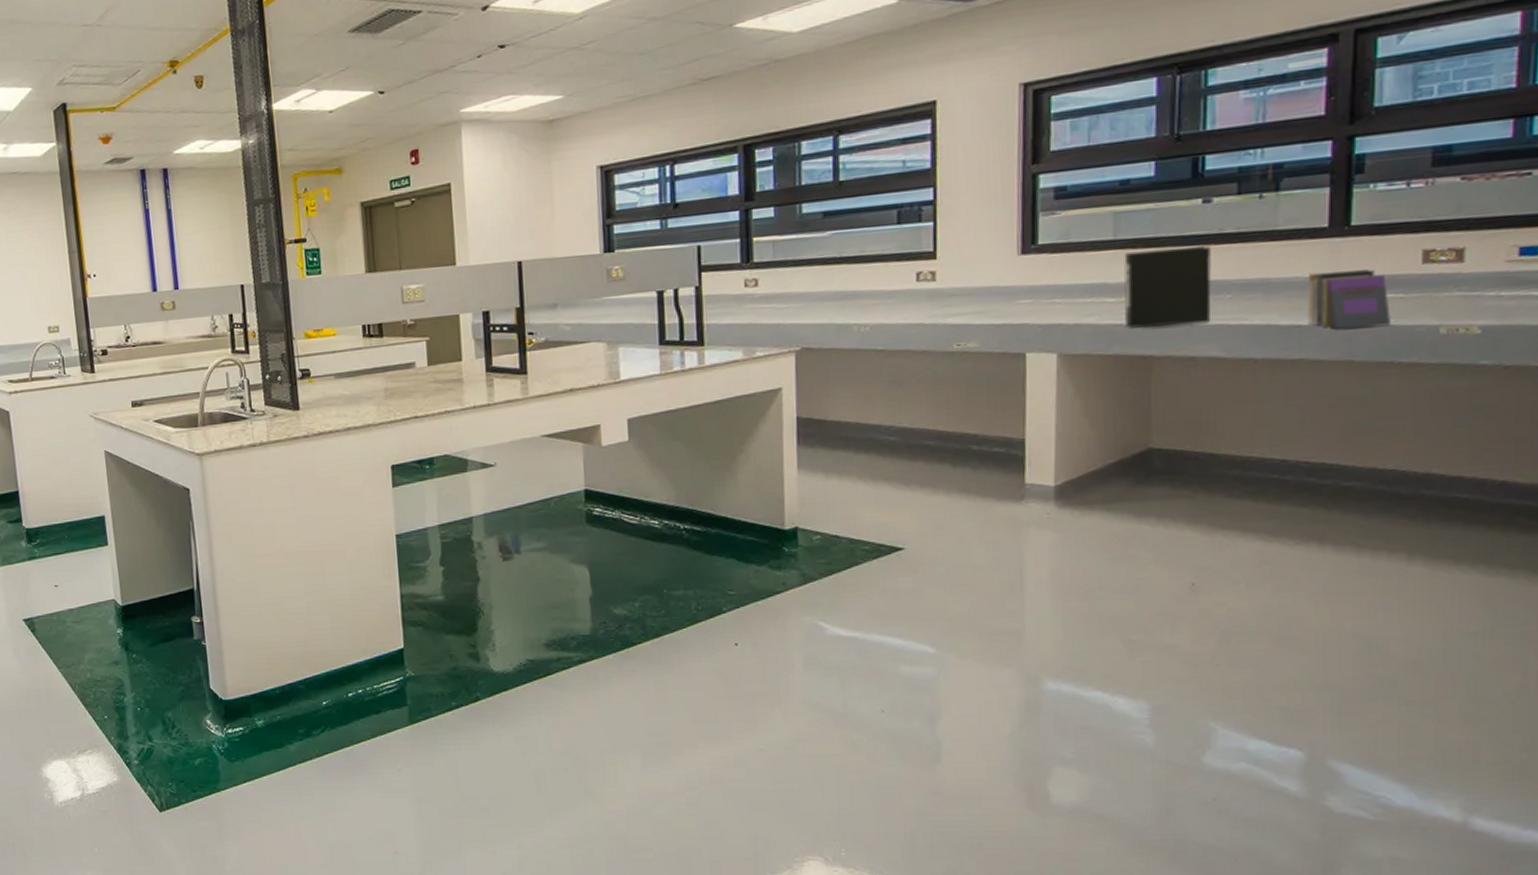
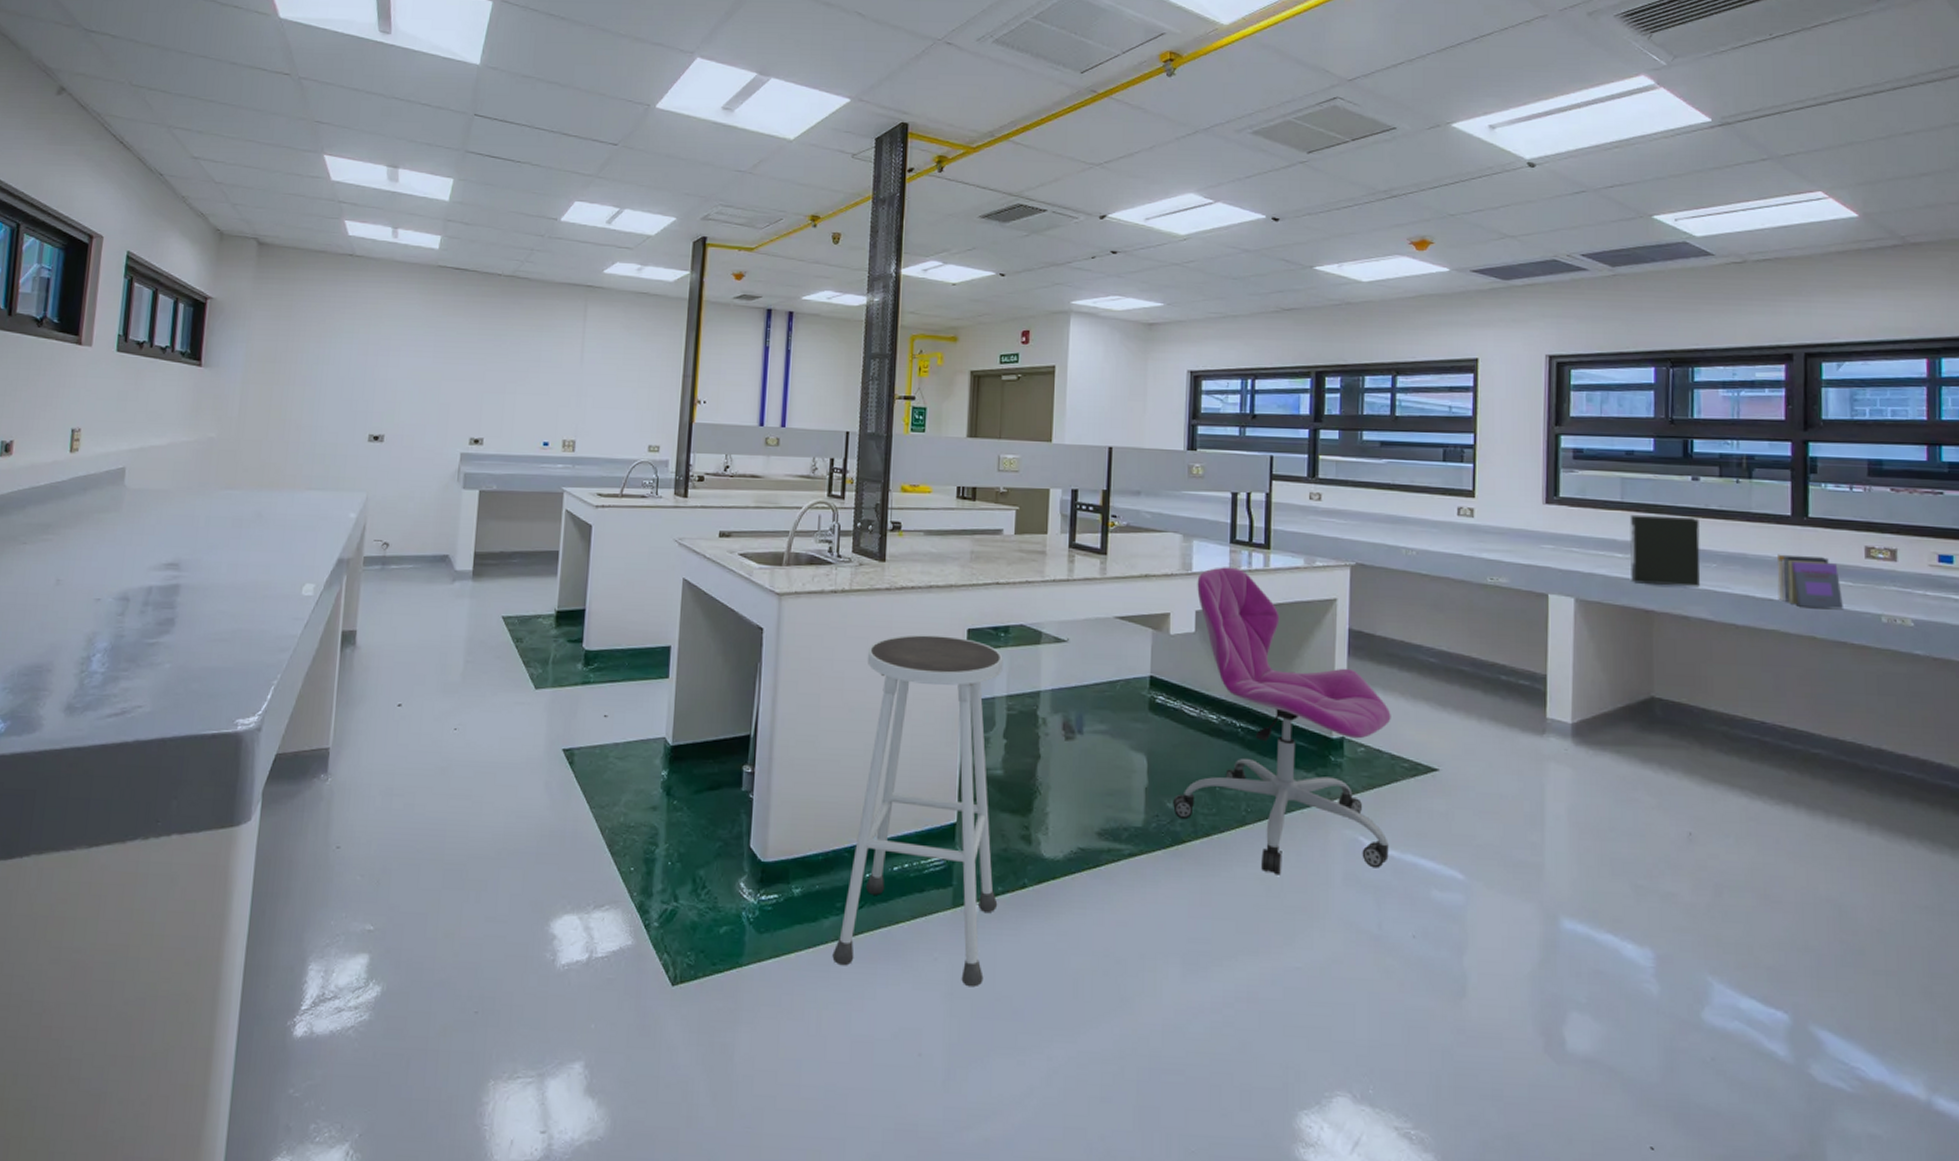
stool: none [294,474,453,792] -> present [832,634,1003,988]
office chair: none [620,369,852,667] -> present [1173,567,1391,875]

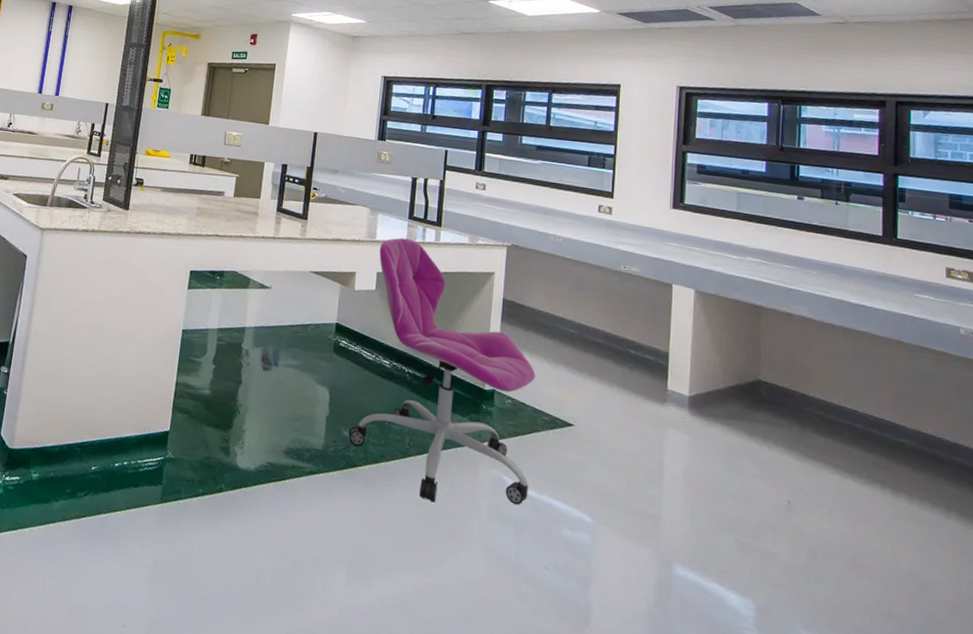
stool: present [832,634,1003,988] -> none [59,271,218,573]
binder: present [1629,514,1701,587] -> none [743,223,803,290]
books: present [1777,554,1843,610] -> none [869,267,926,320]

